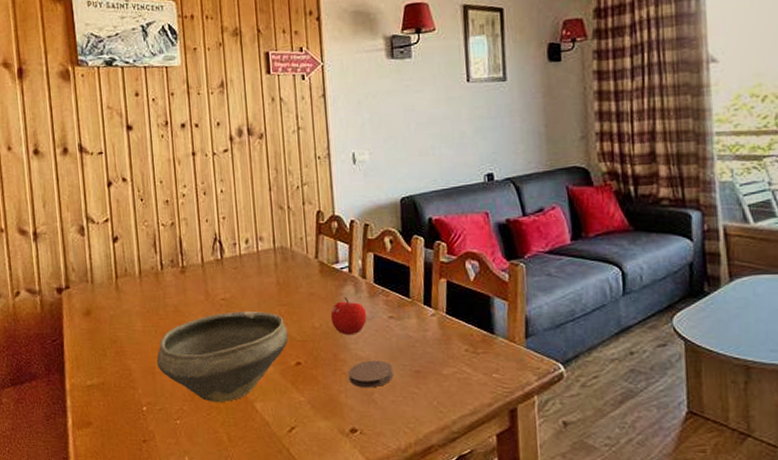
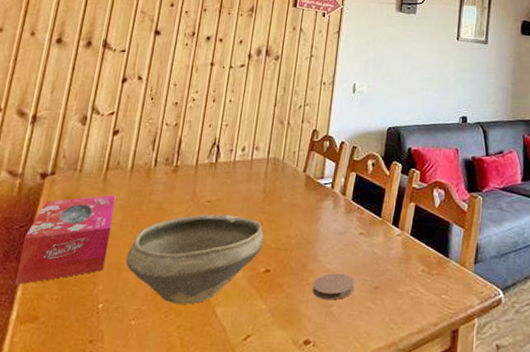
tissue box: none [58,302,139,394] -> present [14,194,116,285]
fruit: present [330,297,367,336] -> none [306,210,341,248]

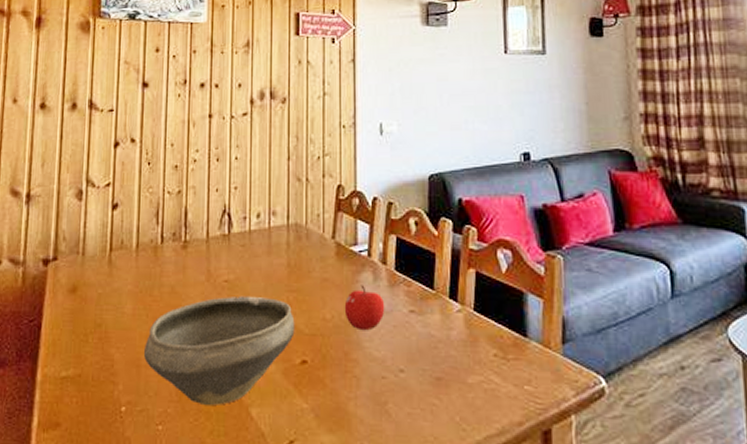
tissue box: present [14,194,116,285] -> none [31,279,124,387]
fruit: none [306,210,341,248] -> present [344,285,385,331]
coaster: present [312,273,355,301] -> none [360,362,412,396]

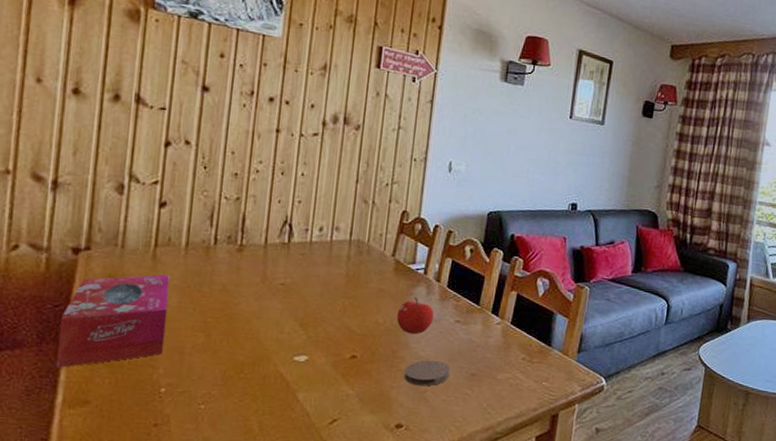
tissue box: none [31,279,124,387] -> present [55,274,170,368]
bowl: present [144,295,295,406] -> none [189,298,348,390]
coaster: none [360,362,412,396] -> present [403,360,451,387]

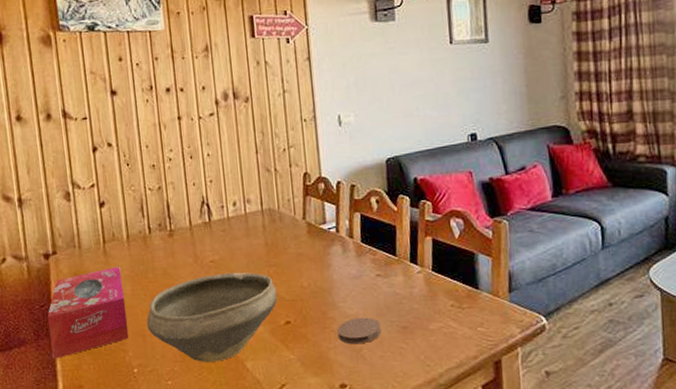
bowl: none [189,298,348,390] -> present [147,272,278,363]
fruit: present [396,297,435,335] -> none [318,256,355,294]

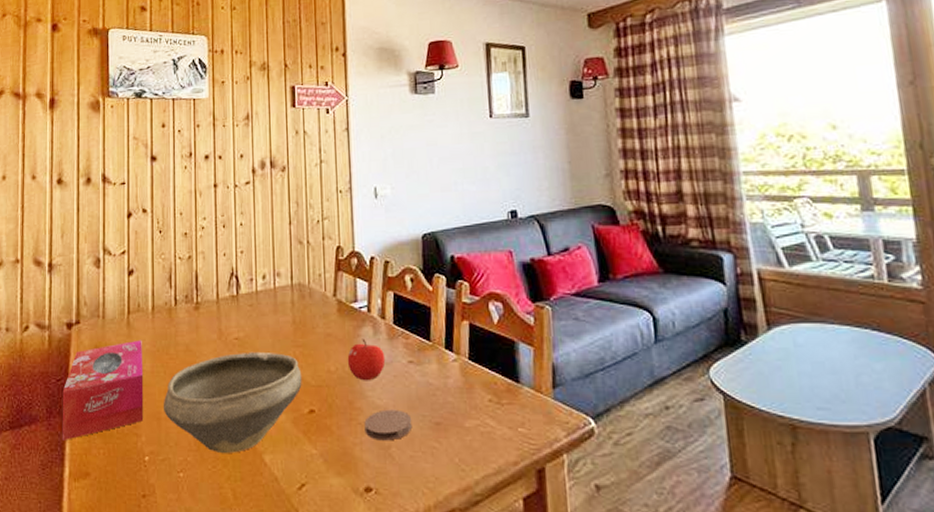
fruit: none [318,256,355,294] -> present [347,338,386,381]

